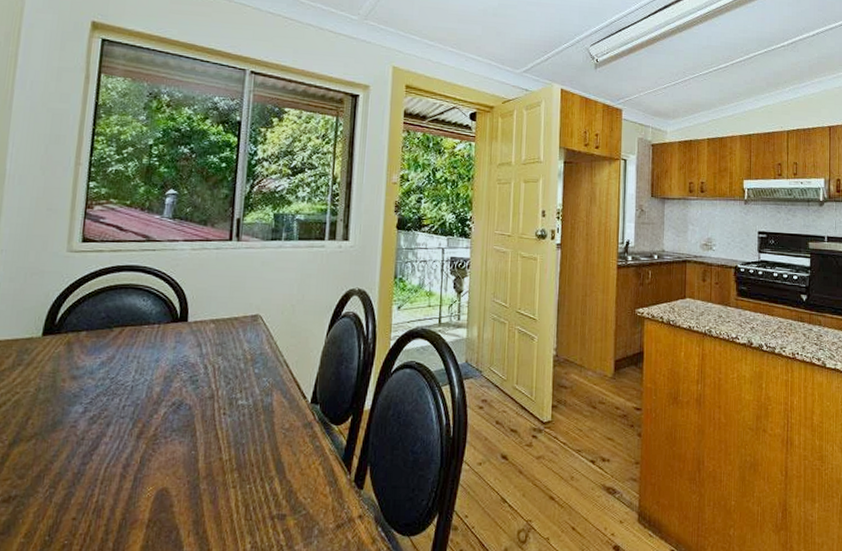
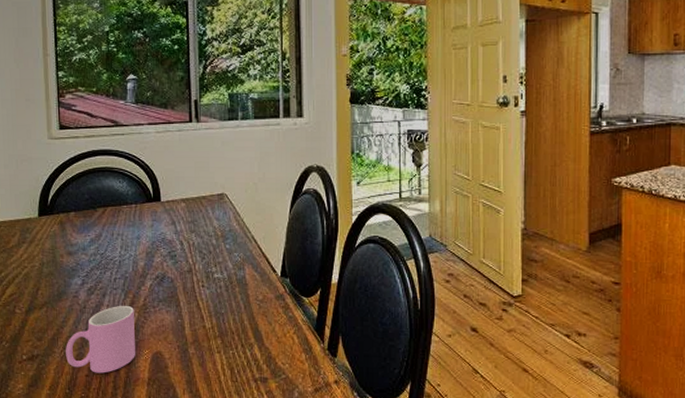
cup: none [51,435,142,516] -> present [66,305,135,374]

